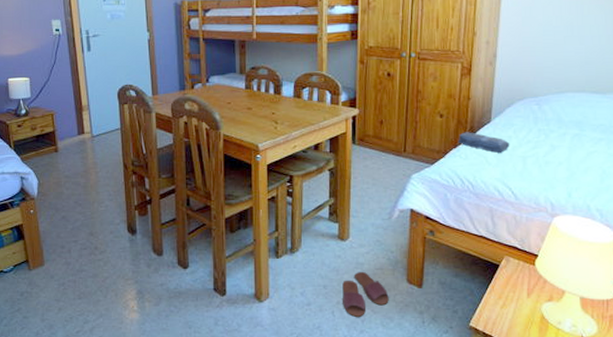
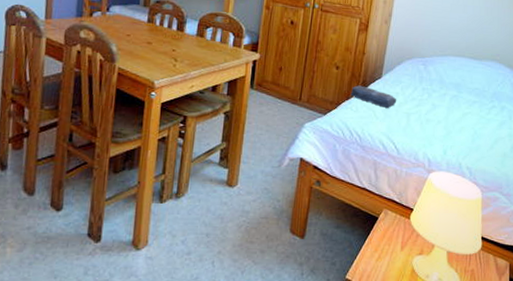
slippers: present [342,271,389,317] -> none [224,219,271,268]

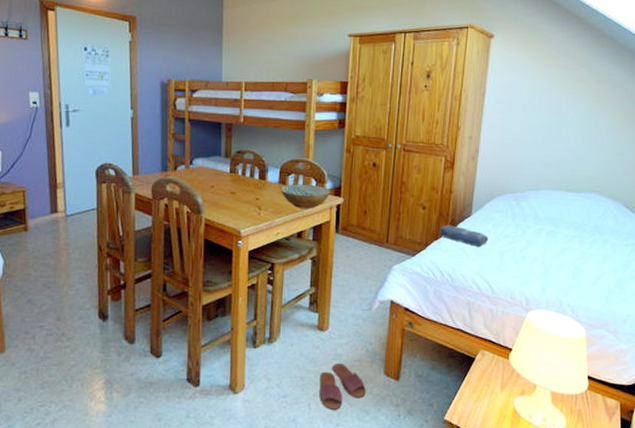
bowl: none [197,37,248,63] -> present [280,184,331,209]
slippers: none [224,219,271,268] -> present [319,362,366,410]

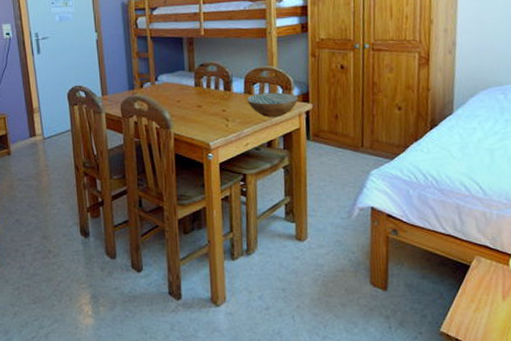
slippers: present [319,362,366,410] -> none [302,273,352,322]
towel: present [439,225,489,246] -> none [418,124,475,146]

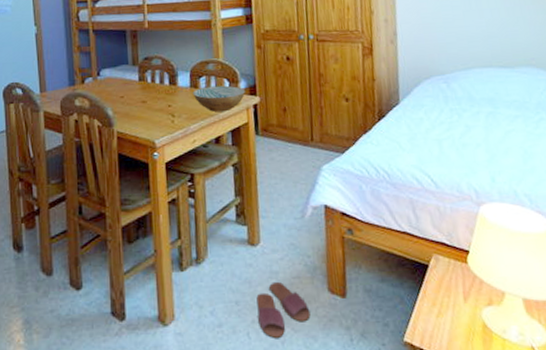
slippers: none [302,273,352,322] -> present [256,281,311,338]

